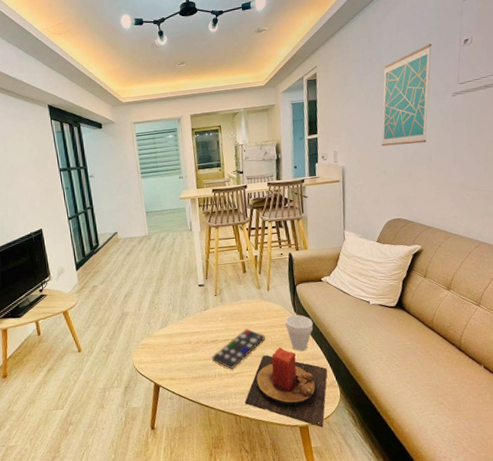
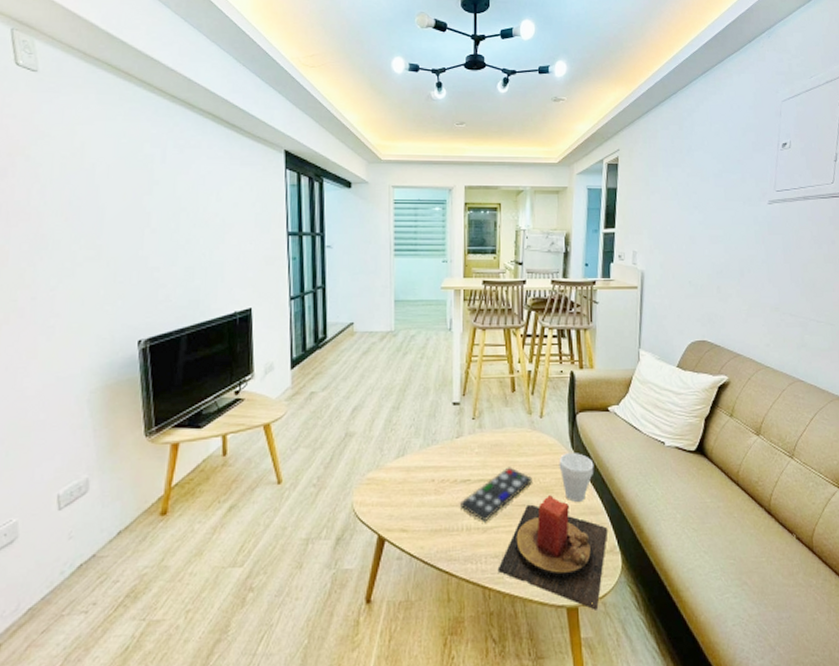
wall art: present [381,44,432,147] -> none [688,142,748,253]

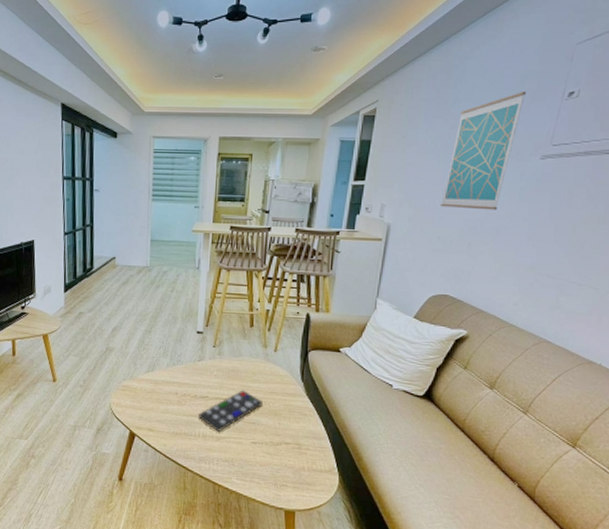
candle: present [497,495,608,610] -> none [227,418,329,517]
cup: present [559,453,594,502] -> none [288,384,321,427]
wall art: none [688,142,748,253] -> present [441,91,527,210]

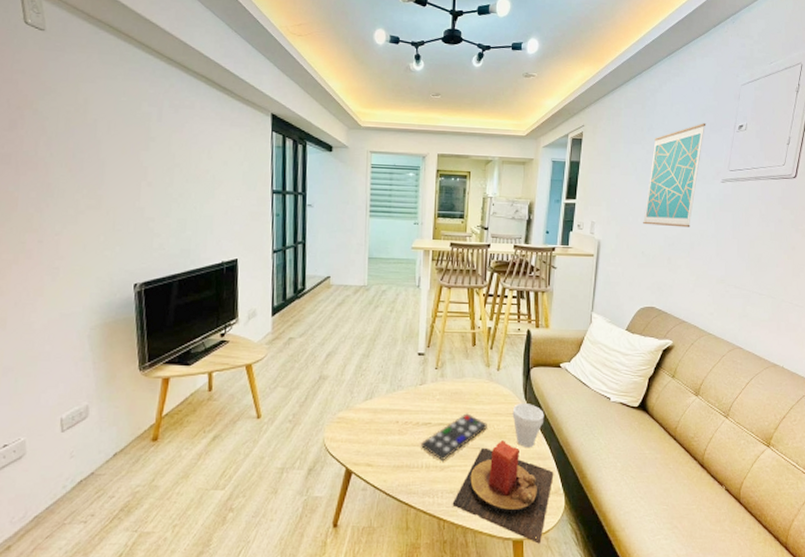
candle: none [227,418,329,517] -> present [452,440,554,544]
cup: none [288,384,321,427] -> present [512,404,544,447]

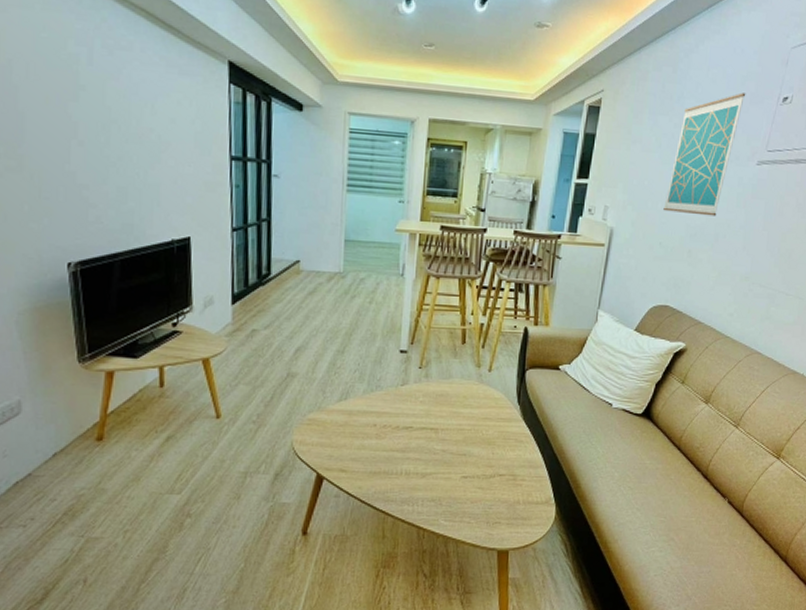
remote control: present [421,413,487,462] -> none [401,417,475,468]
candle: present [452,440,554,544] -> none [433,447,546,555]
cup: present [512,404,544,447] -> none [503,408,539,455]

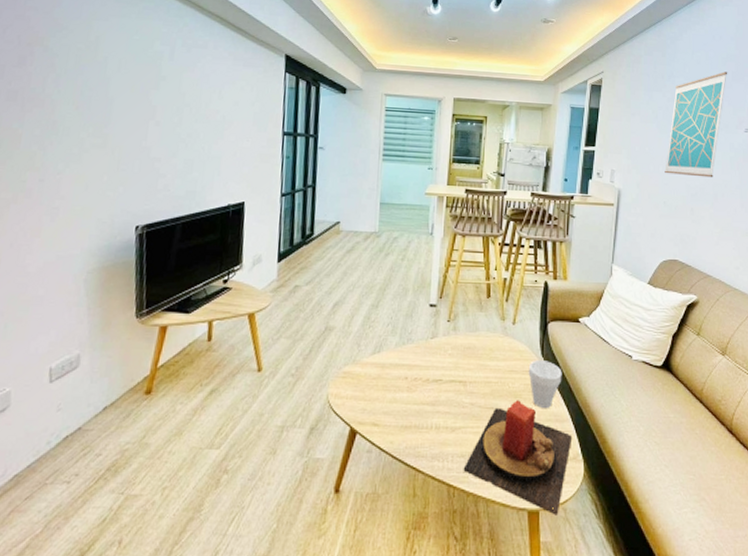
candle: none [433,447,546,555] -> present [463,400,573,515]
cup: none [503,408,539,455] -> present [528,360,562,408]

